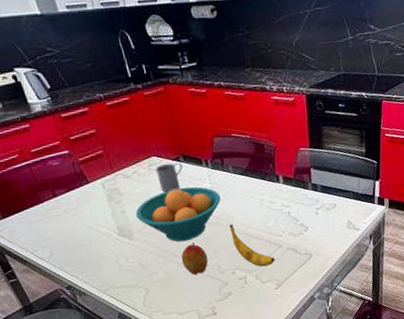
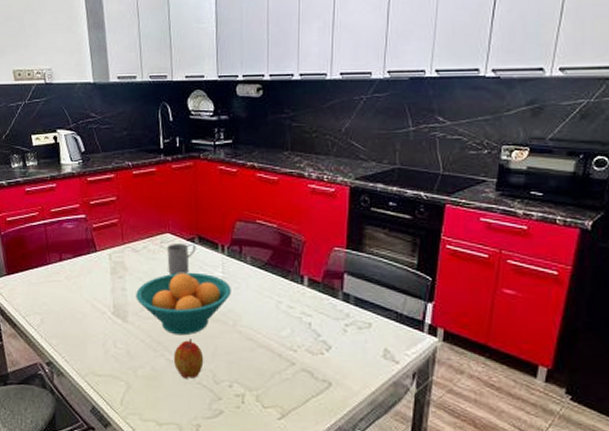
banana: present [229,224,275,267] -> none [235,324,283,387]

